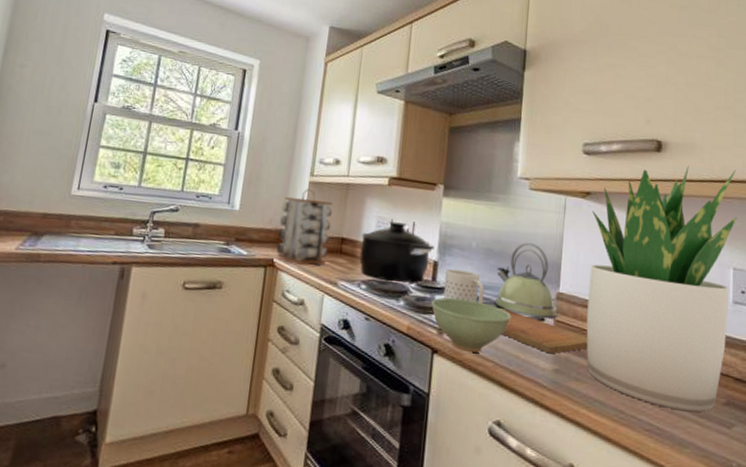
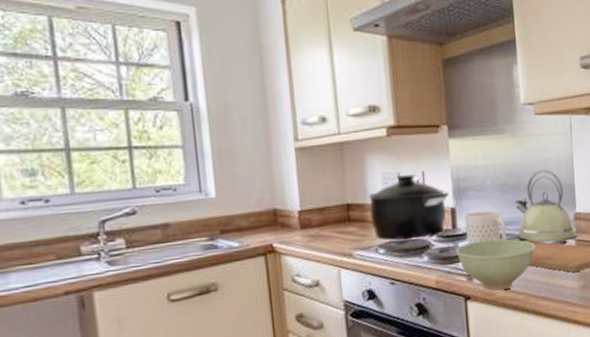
spice rack: present [276,188,333,266] -> none [268,155,335,245]

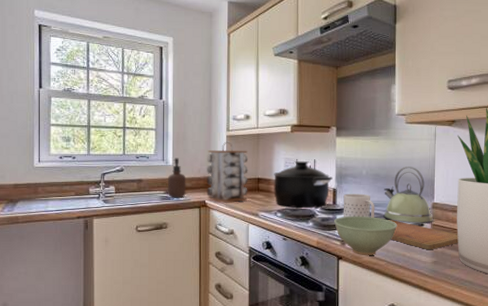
soap dispenser: none [211,186,242,246] -> present [168,158,186,198]
spice rack: none [268,155,335,245] -> present [207,141,249,203]

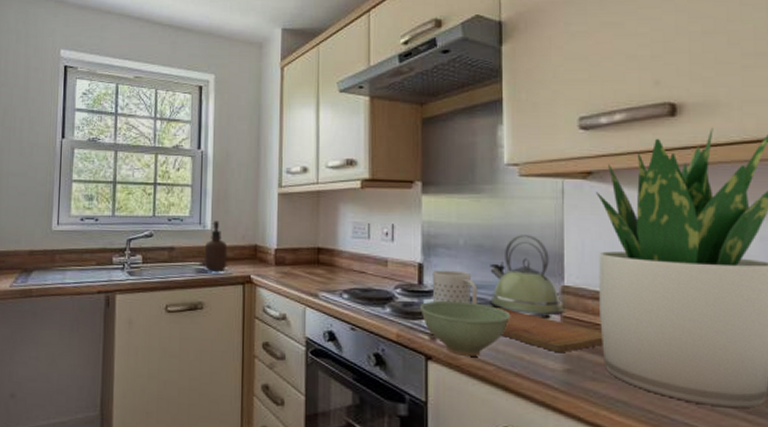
spice rack: present [207,141,249,203] -> none [252,200,306,279]
saucepan: present [274,161,333,208] -> none [338,226,418,288]

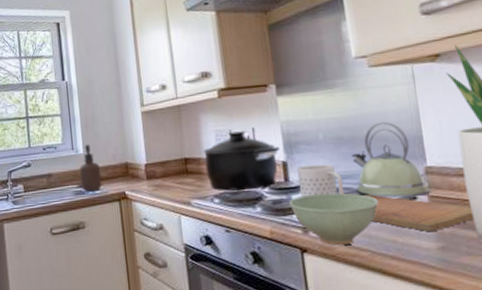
saucepan: none [338,226,418,288] -> present [203,131,280,191]

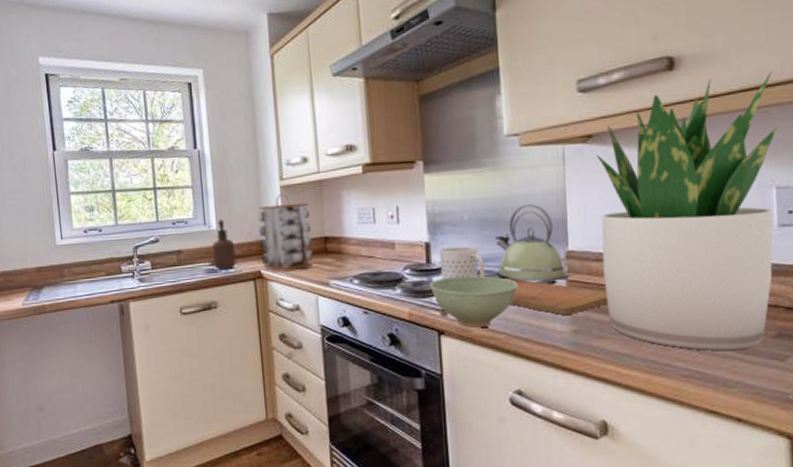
spice rack: none [121,118,175,193] -> present [258,193,314,272]
saucepan: present [203,131,280,191] -> none [345,209,424,272]

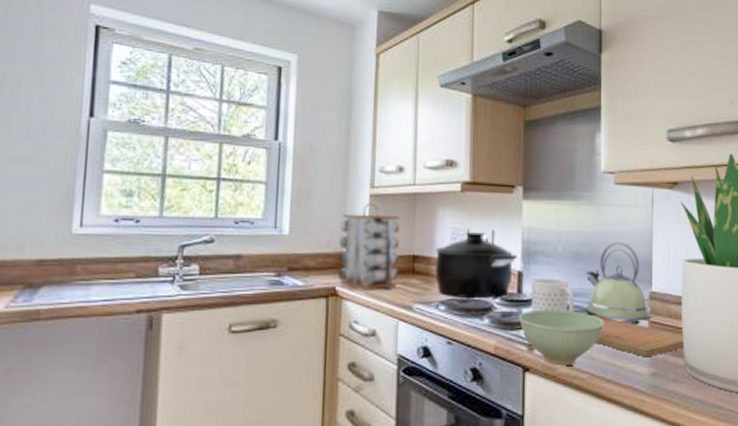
soap dispenser: present [212,219,237,270] -> none [280,224,309,283]
saucepan: none [345,209,424,272] -> present [435,232,518,298]

